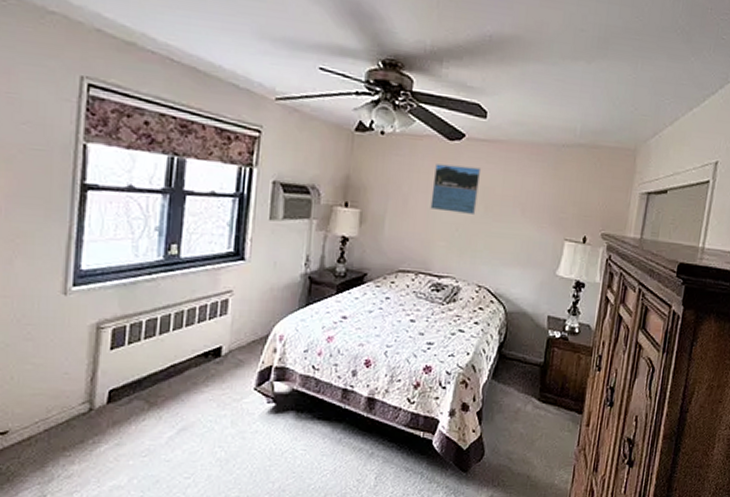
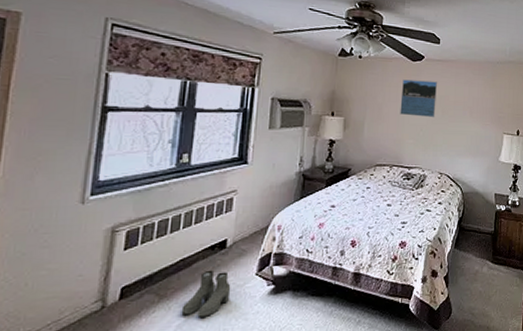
boots: none [173,379,227,431] -> present [181,269,231,317]

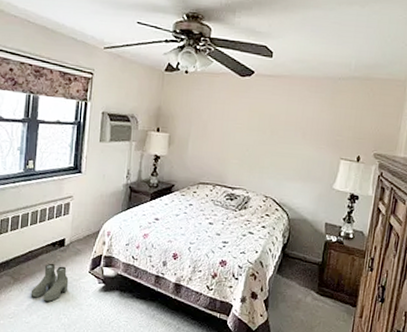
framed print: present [400,79,438,117] -> none [225,96,268,137]

